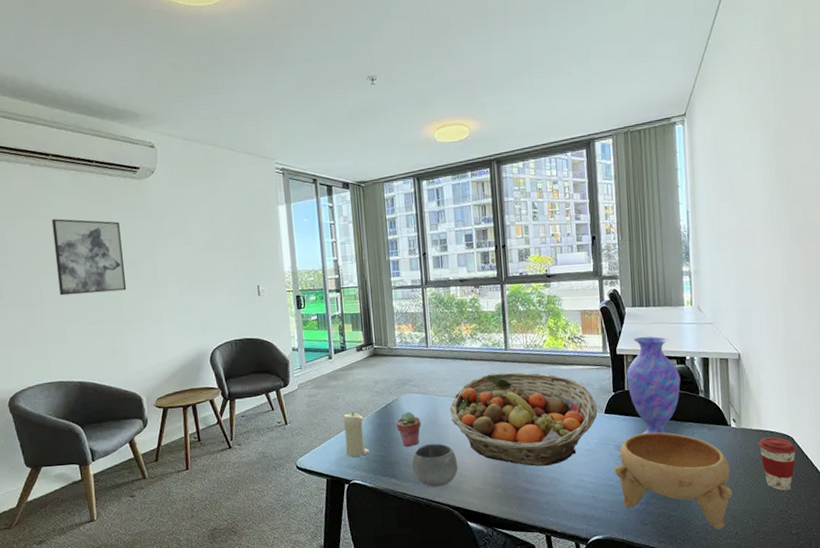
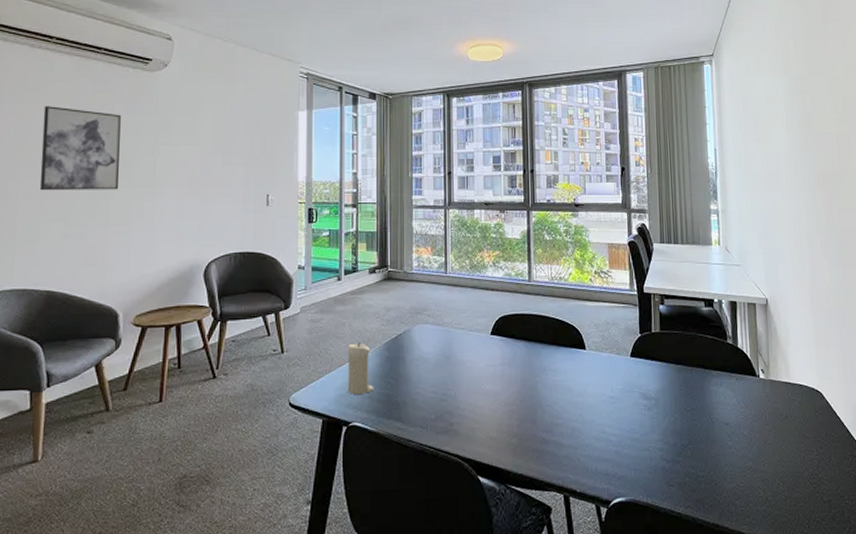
potted succulent: present [396,412,421,447] -> none [406,345,434,385]
bowl: present [411,443,458,487] -> none [420,383,471,433]
fruit basket: present [449,372,598,467] -> none [465,306,623,415]
bowl: present [614,432,733,530] -> none [640,379,762,494]
vase: present [626,336,681,434] -> none [653,275,709,382]
coffee cup: present [758,437,796,491] -> none [787,391,826,452]

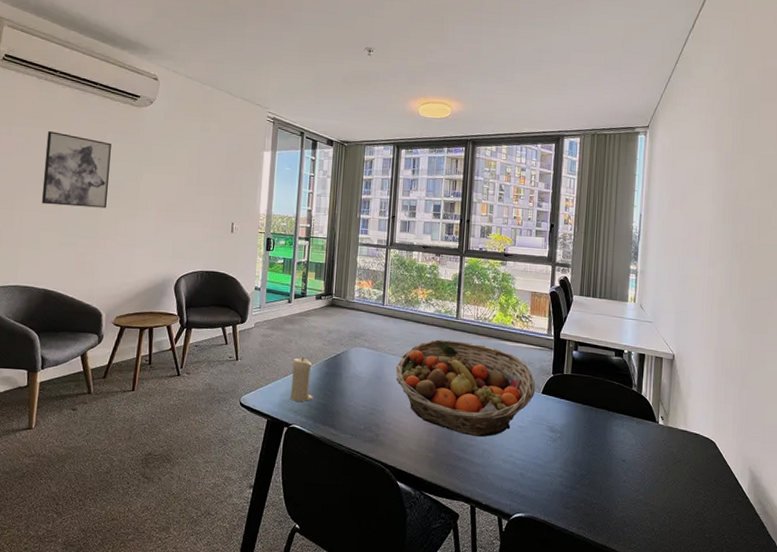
fruit basket: none [465,306,623,415] -> present [395,340,536,437]

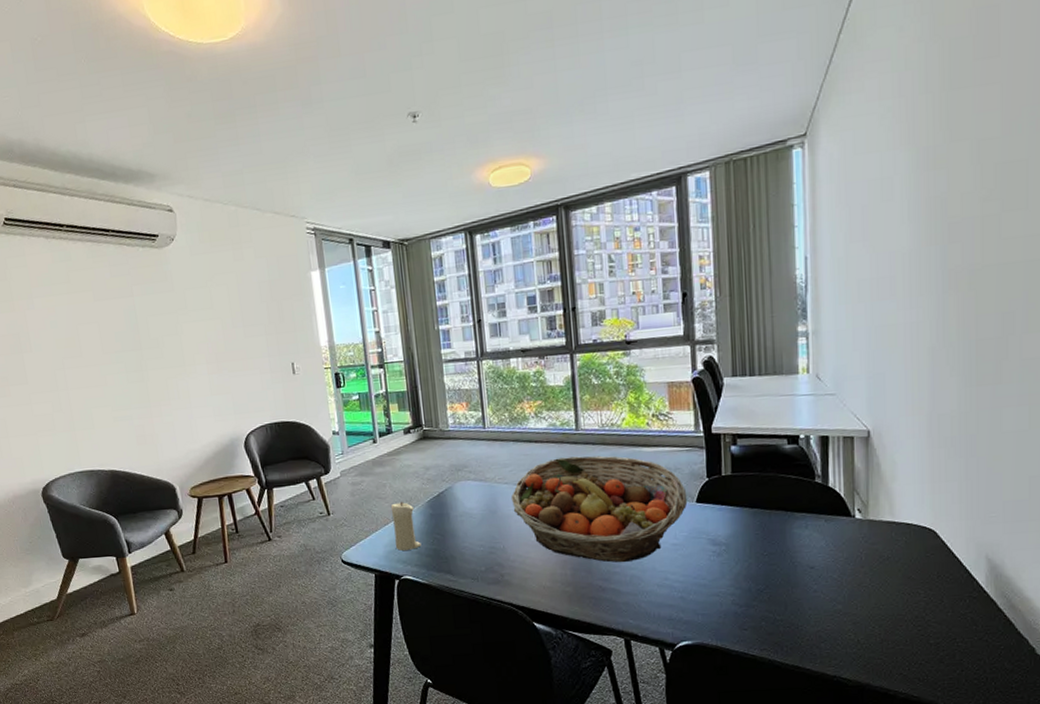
wall art: present [41,131,111,208] -> none [70,295,153,379]

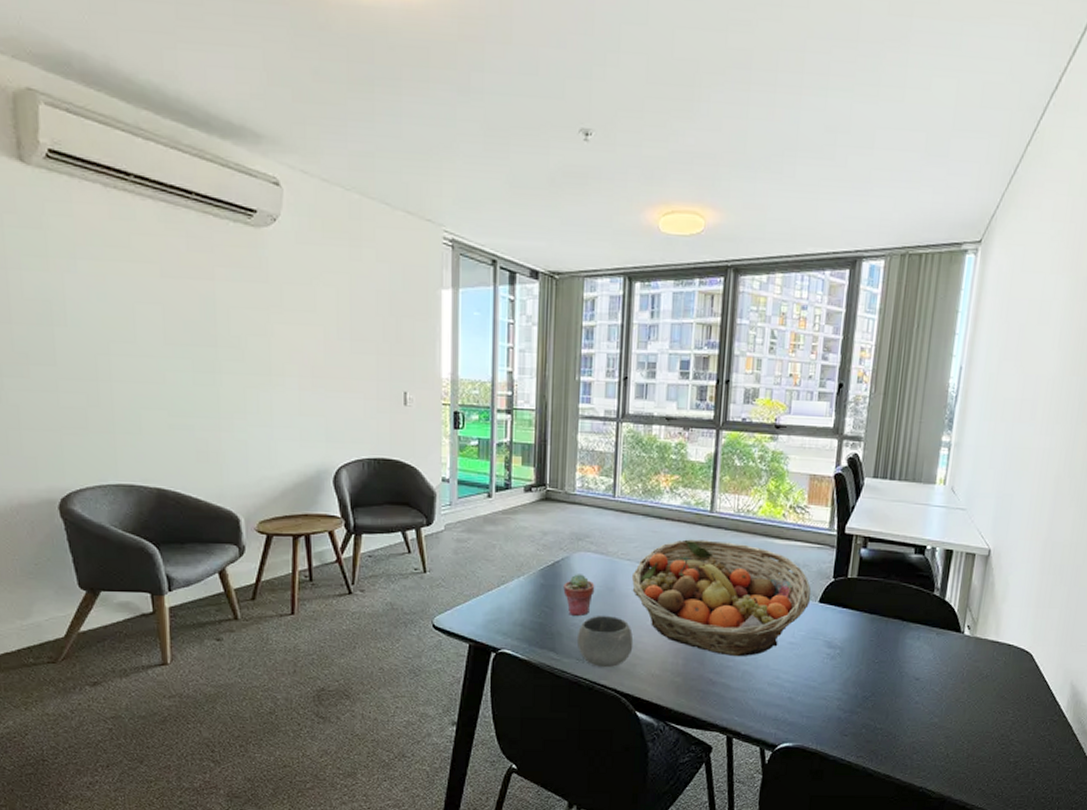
candle: present [390,501,422,552] -> none [496,566,527,622]
potted succulent: none [450,501,479,539] -> present [563,574,595,616]
bowl: none [469,536,522,584] -> present [576,616,634,667]

